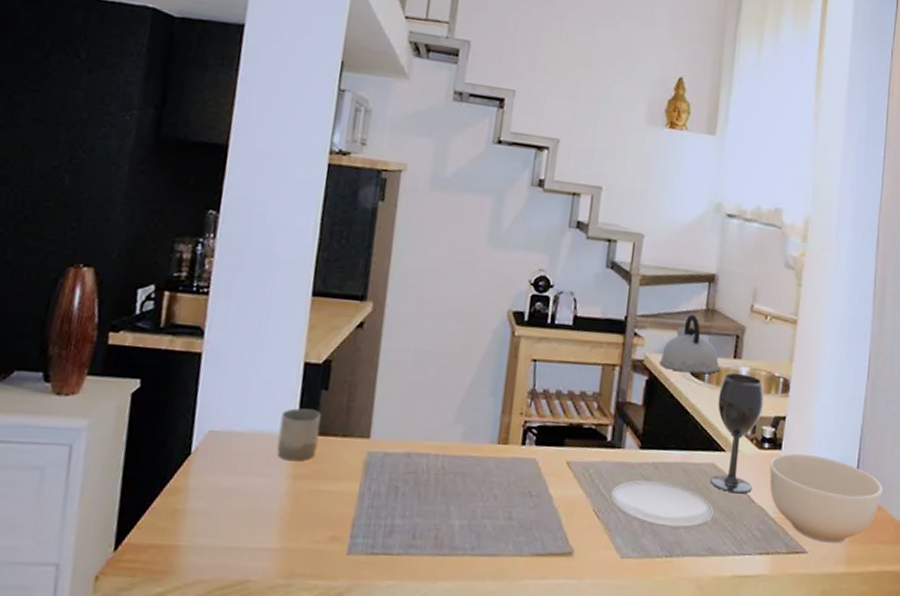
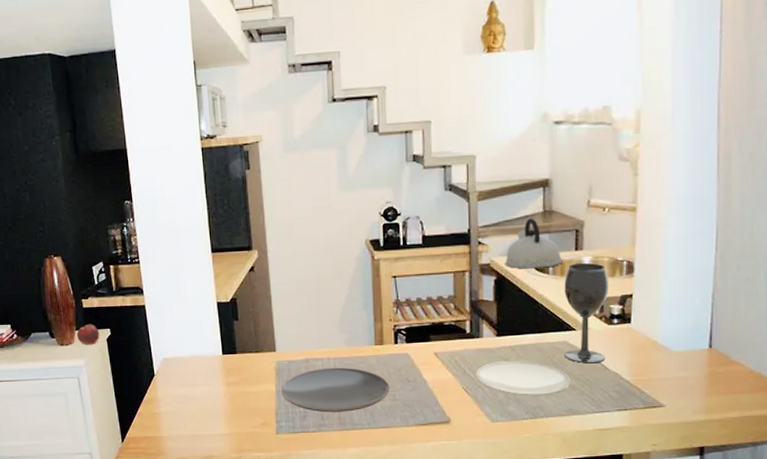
fruit: none [86,368,124,399] -> present [77,324,100,345]
cup: present [276,408,322,461] -> none [209,335,239,373]
plate: none [365,467,507,530] -> present [281,367,390,413]
bowl: present [769,453,883,543] -> none [620,324,739,397]

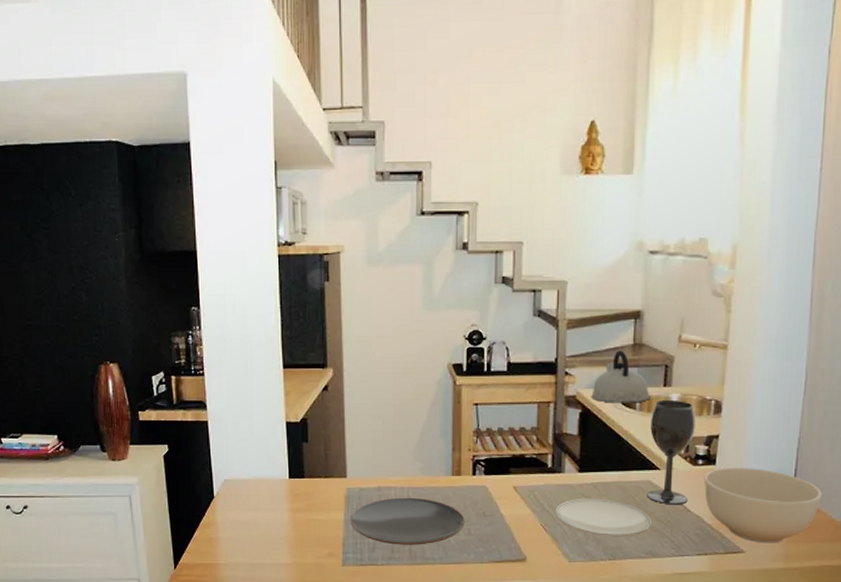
fruit: present [77,324,100,345] -> none [131,438,156,461]
bowl: none [620,324,739,397] -> present [704,467,822,543]

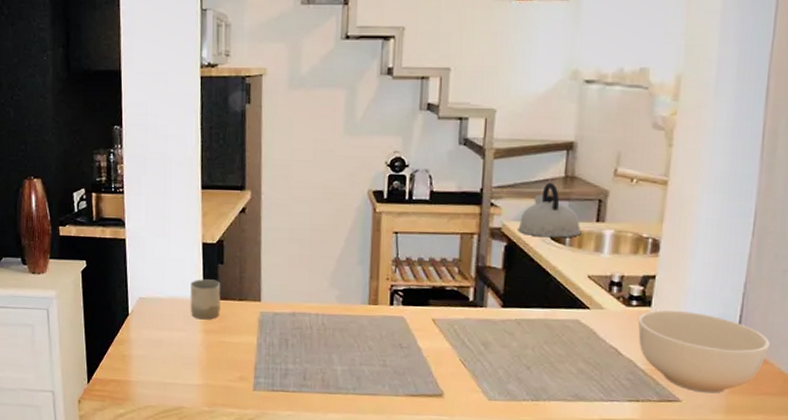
cup: none [276,458,306,499] -> present [190,279,221,320]
plate: present [350,497,465,545] -> none [263,324,380,374]
plate: present [555,498,651,536] -> none [475,334,579,377]
wine glass: present [647,399,696,505] -> none [575,235,630,347]

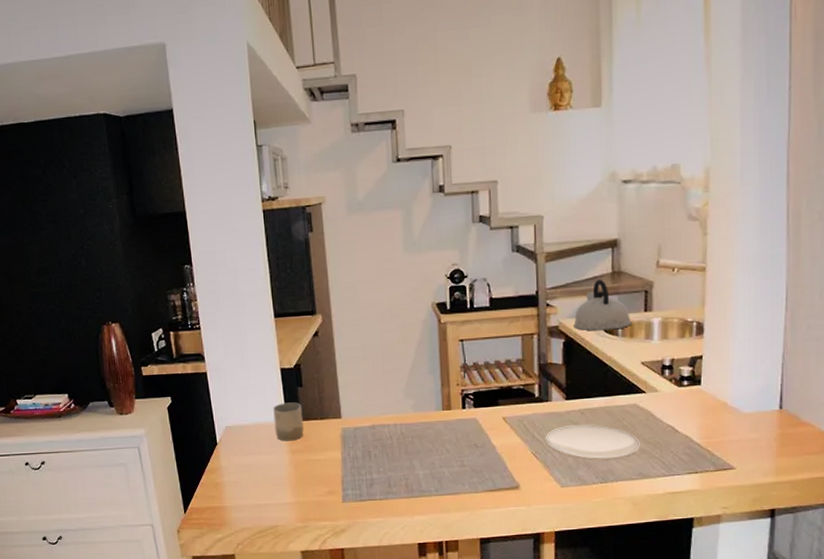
plate: none [475,334,579,377] -> present [545,424,640,460]
bowl: present [637,310,770,394] -> none [690,385,809,459]

